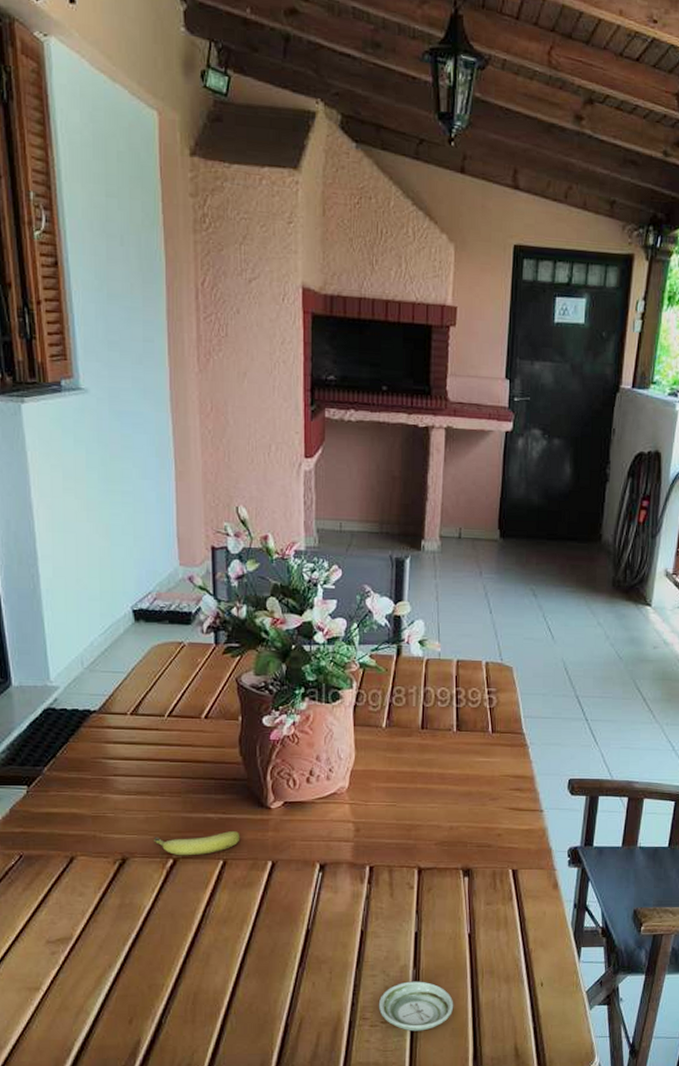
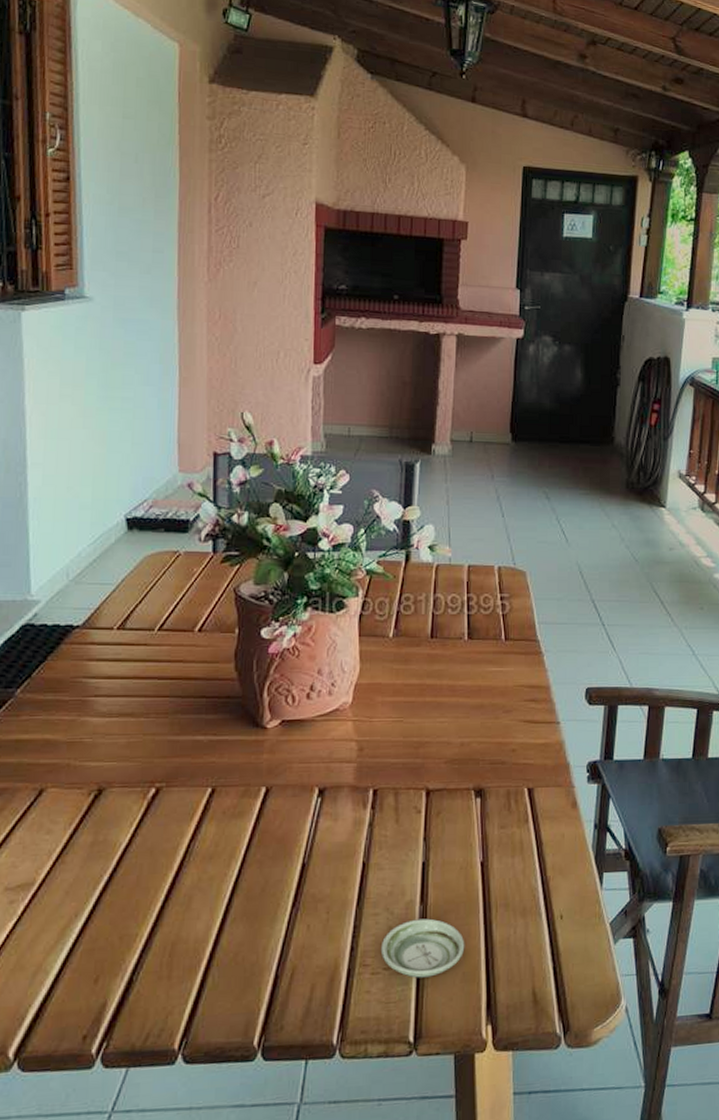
fruit: present [154,831,240,856] -> none [135,754,232,784]

